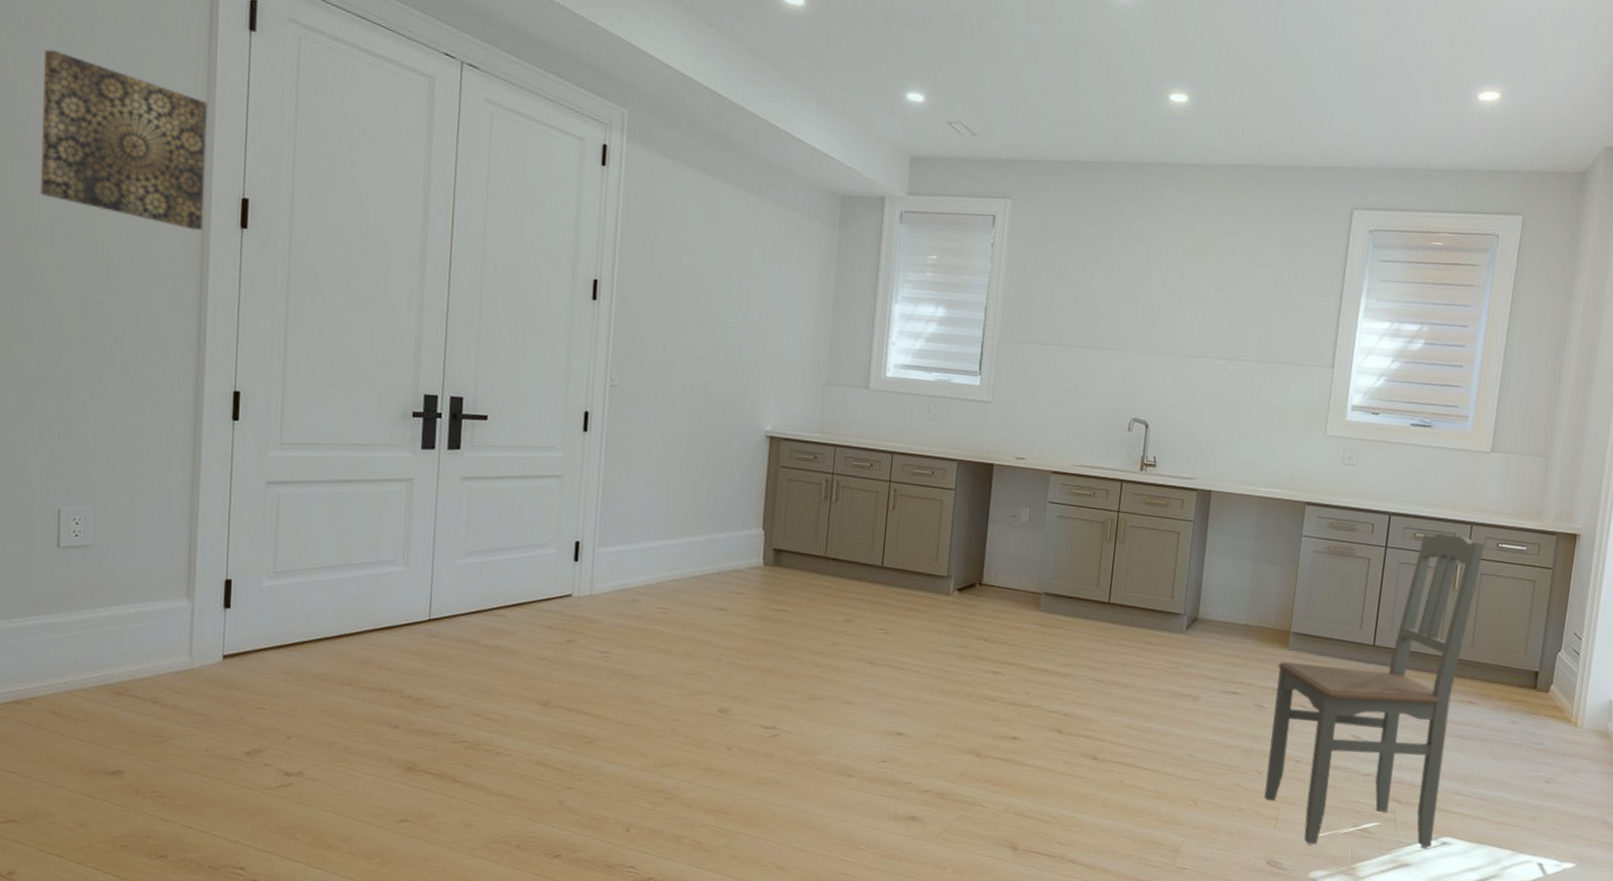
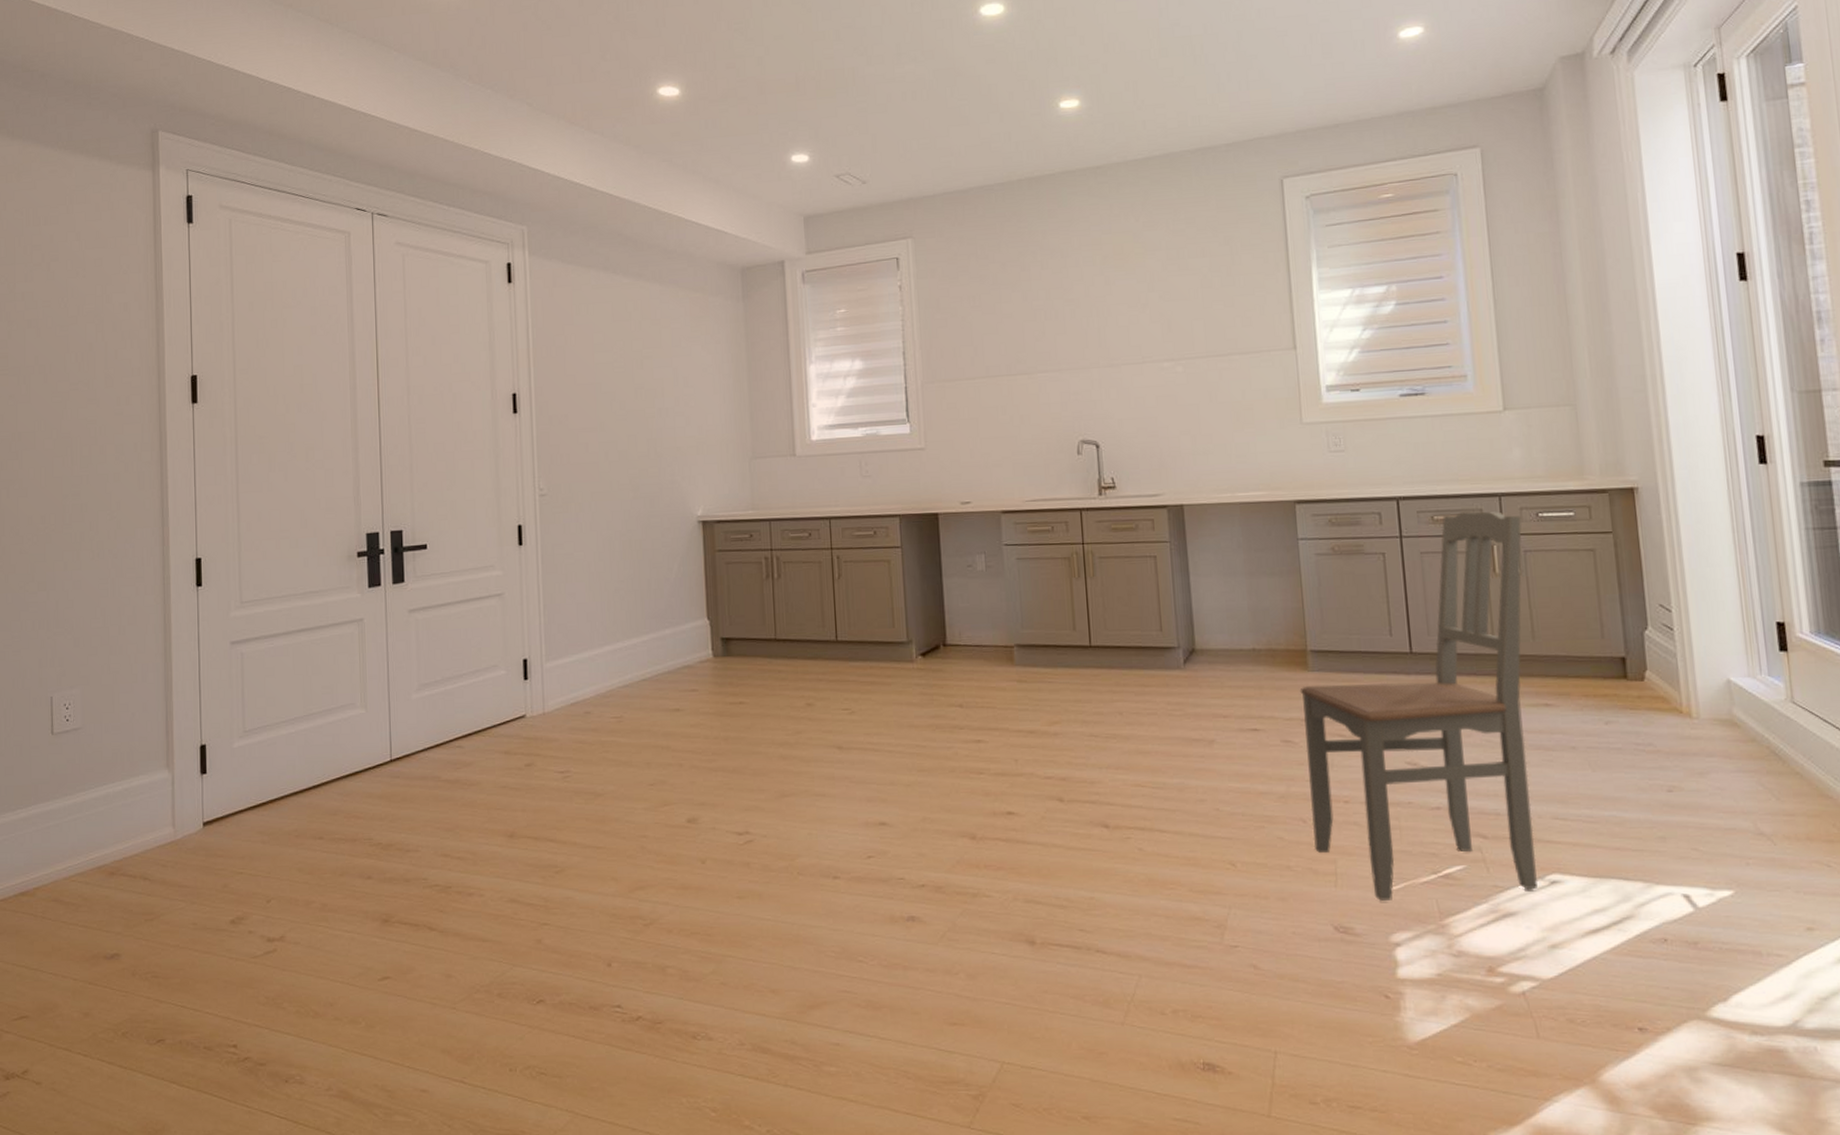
wall art: present [40,49,209,231] -> none [20,274,159,413]

